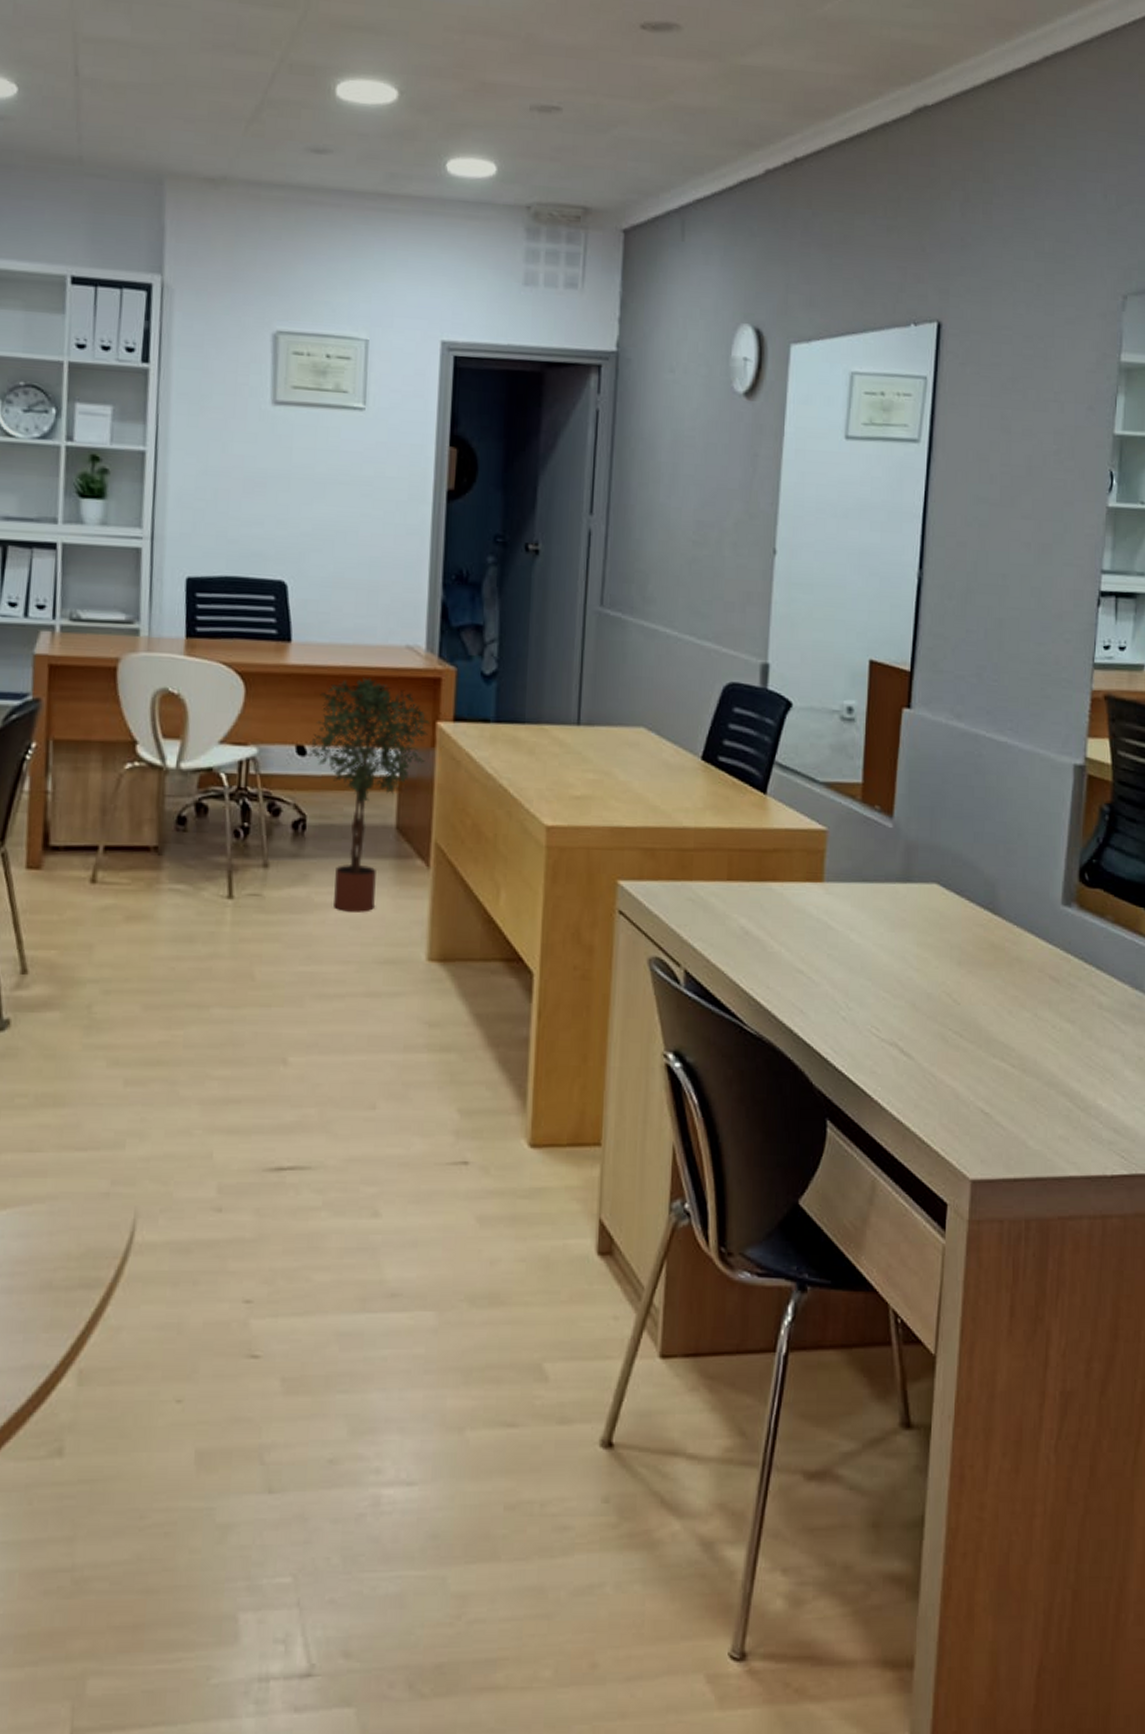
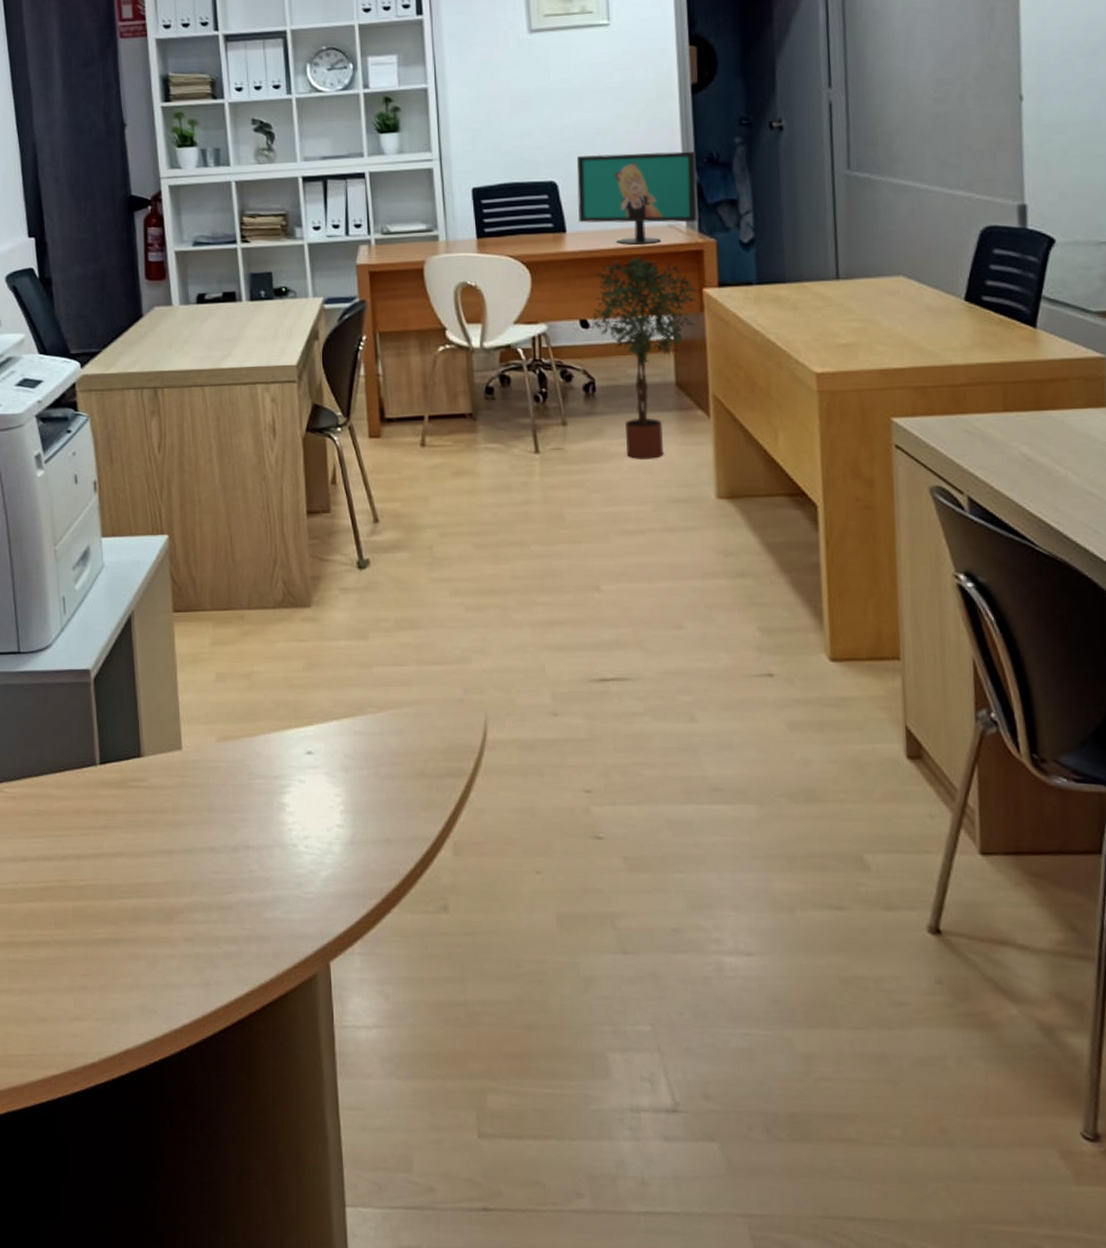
computer monitor: none [306,555,445,665] -> present [577,151,698,245]

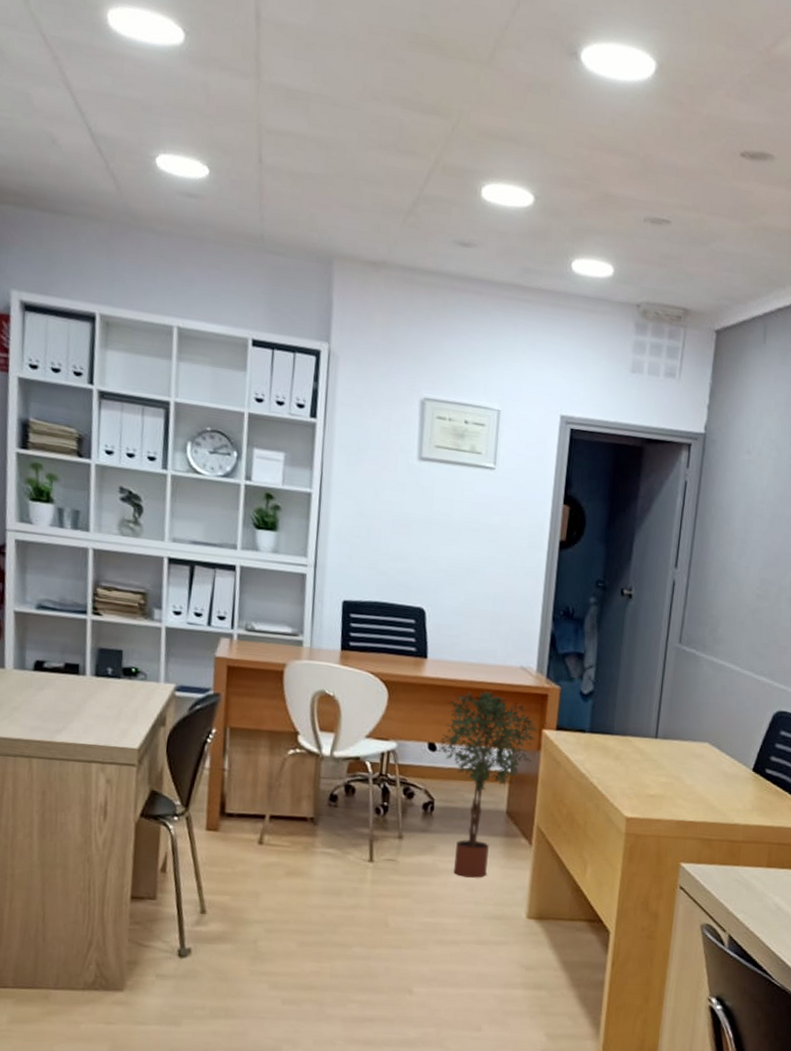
computer monitor: present [577,151,698,245] -> none [440,588,555,682]

